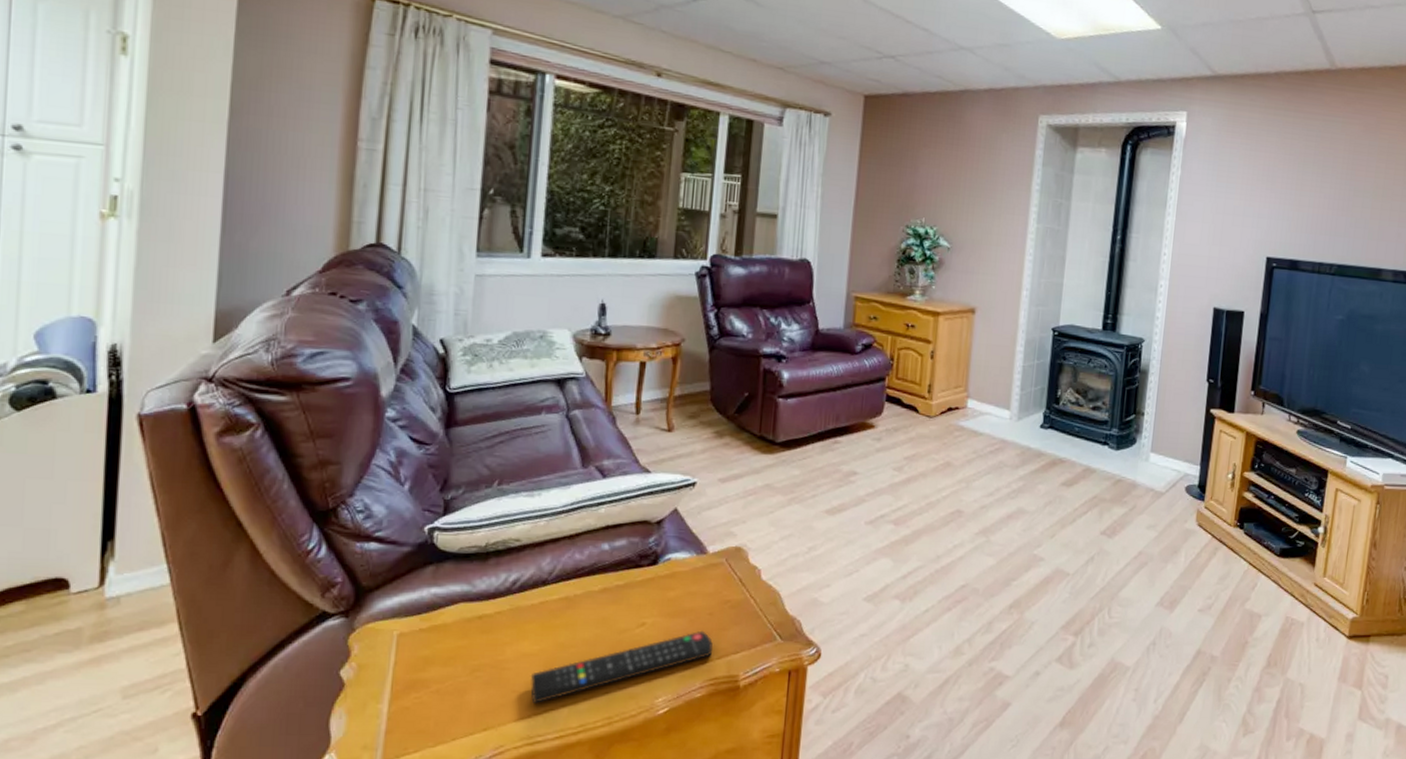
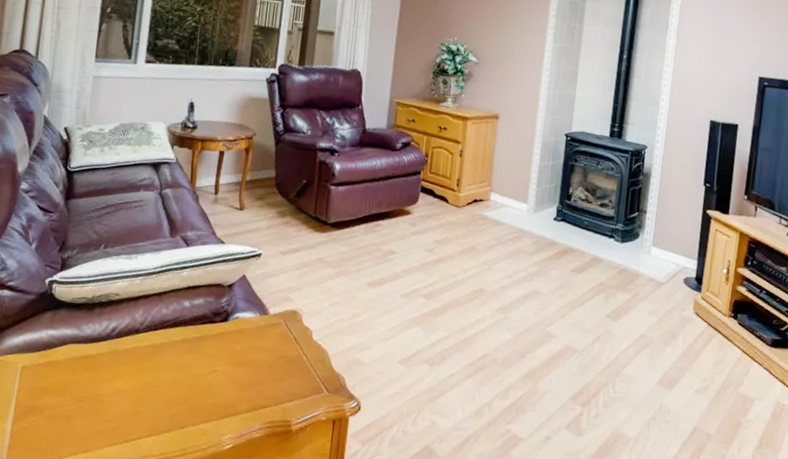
remote control: present [530,630,713,703] -> none [122,380,271,433]

